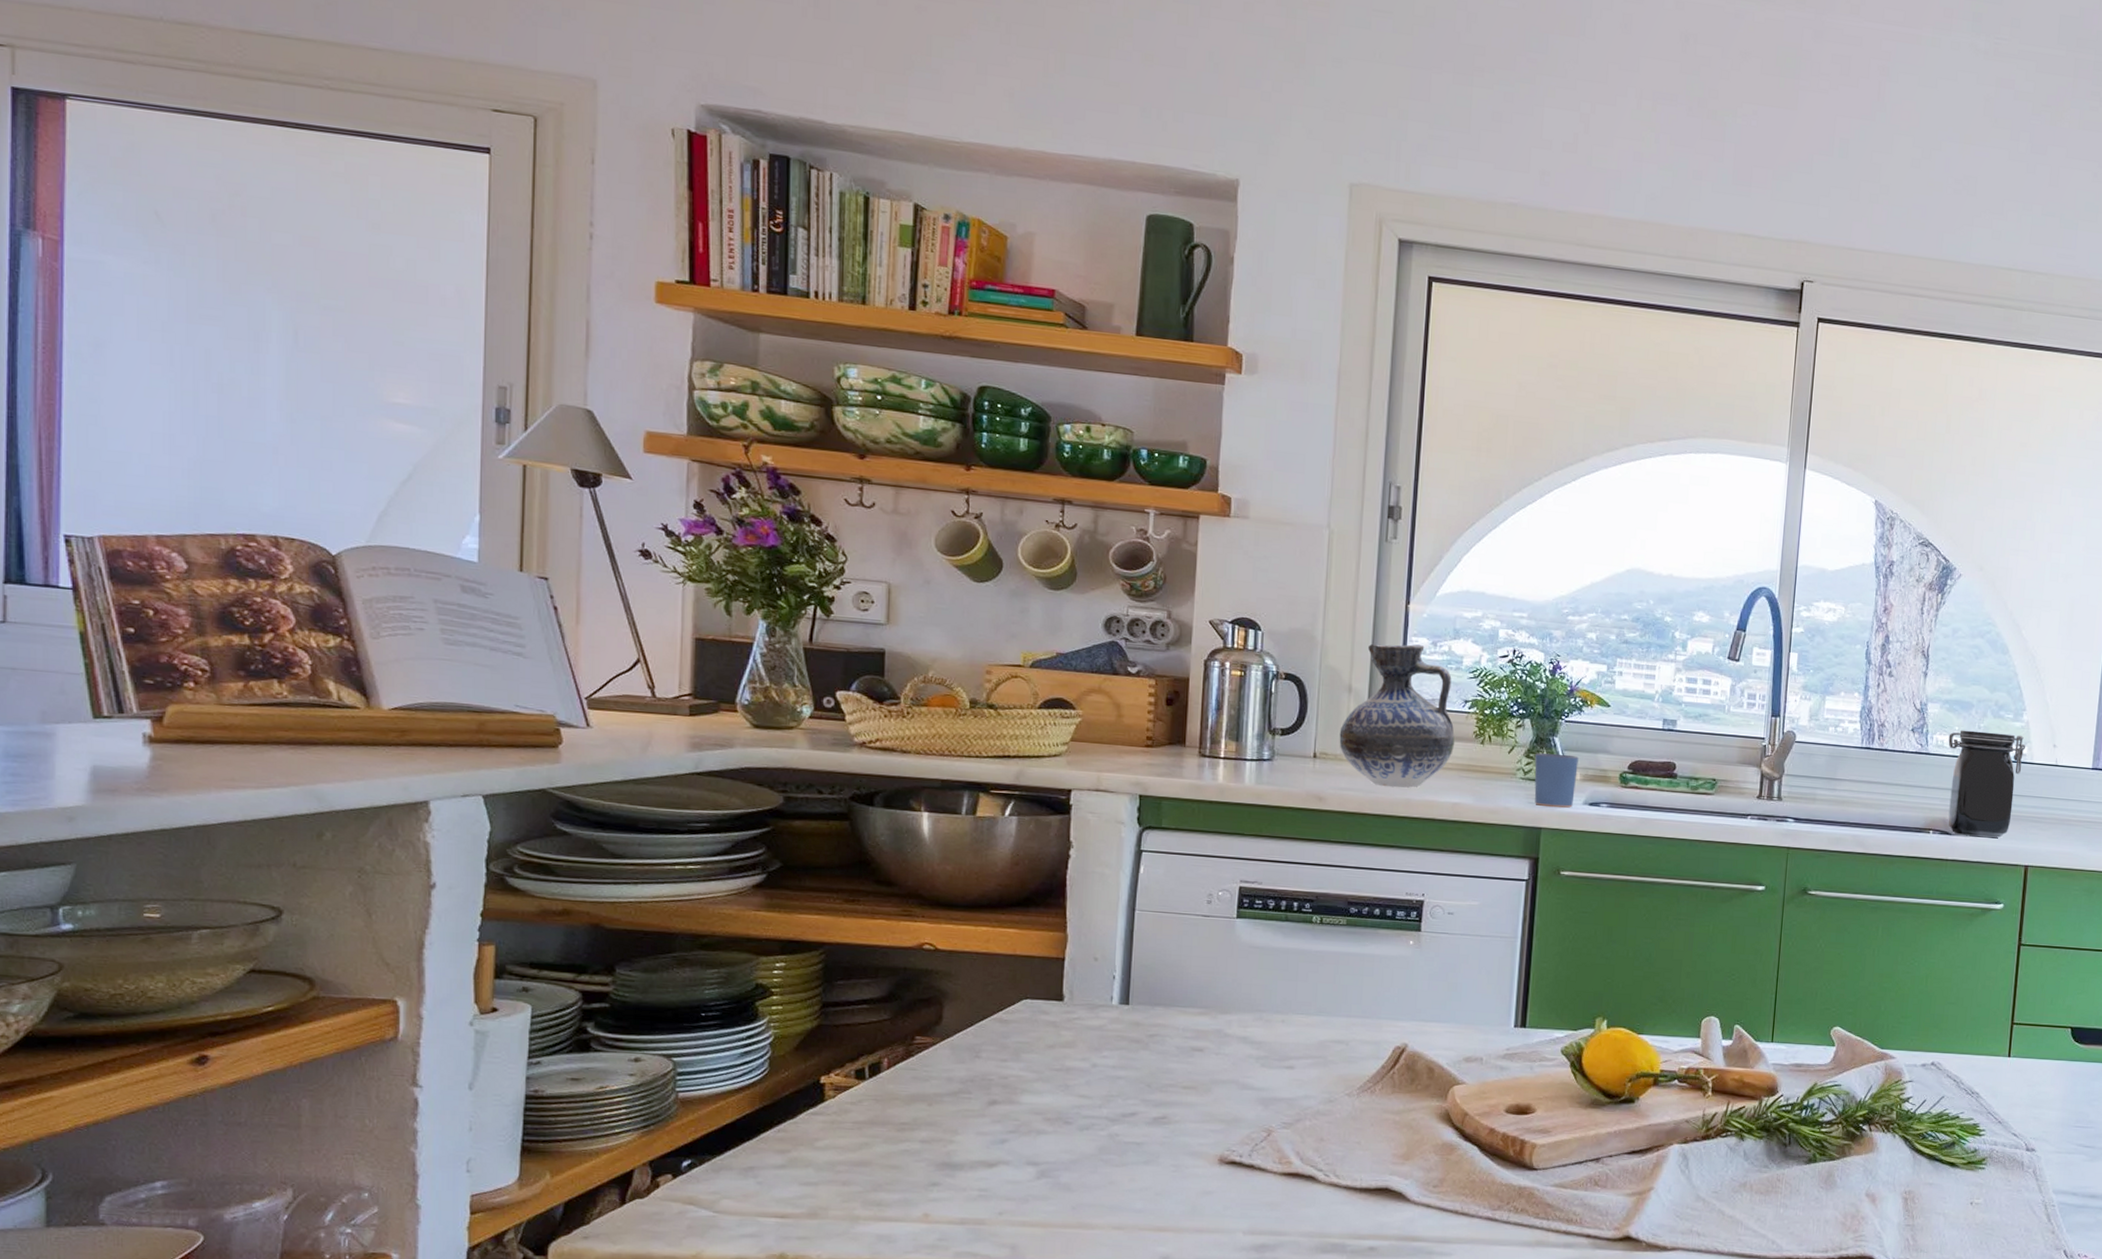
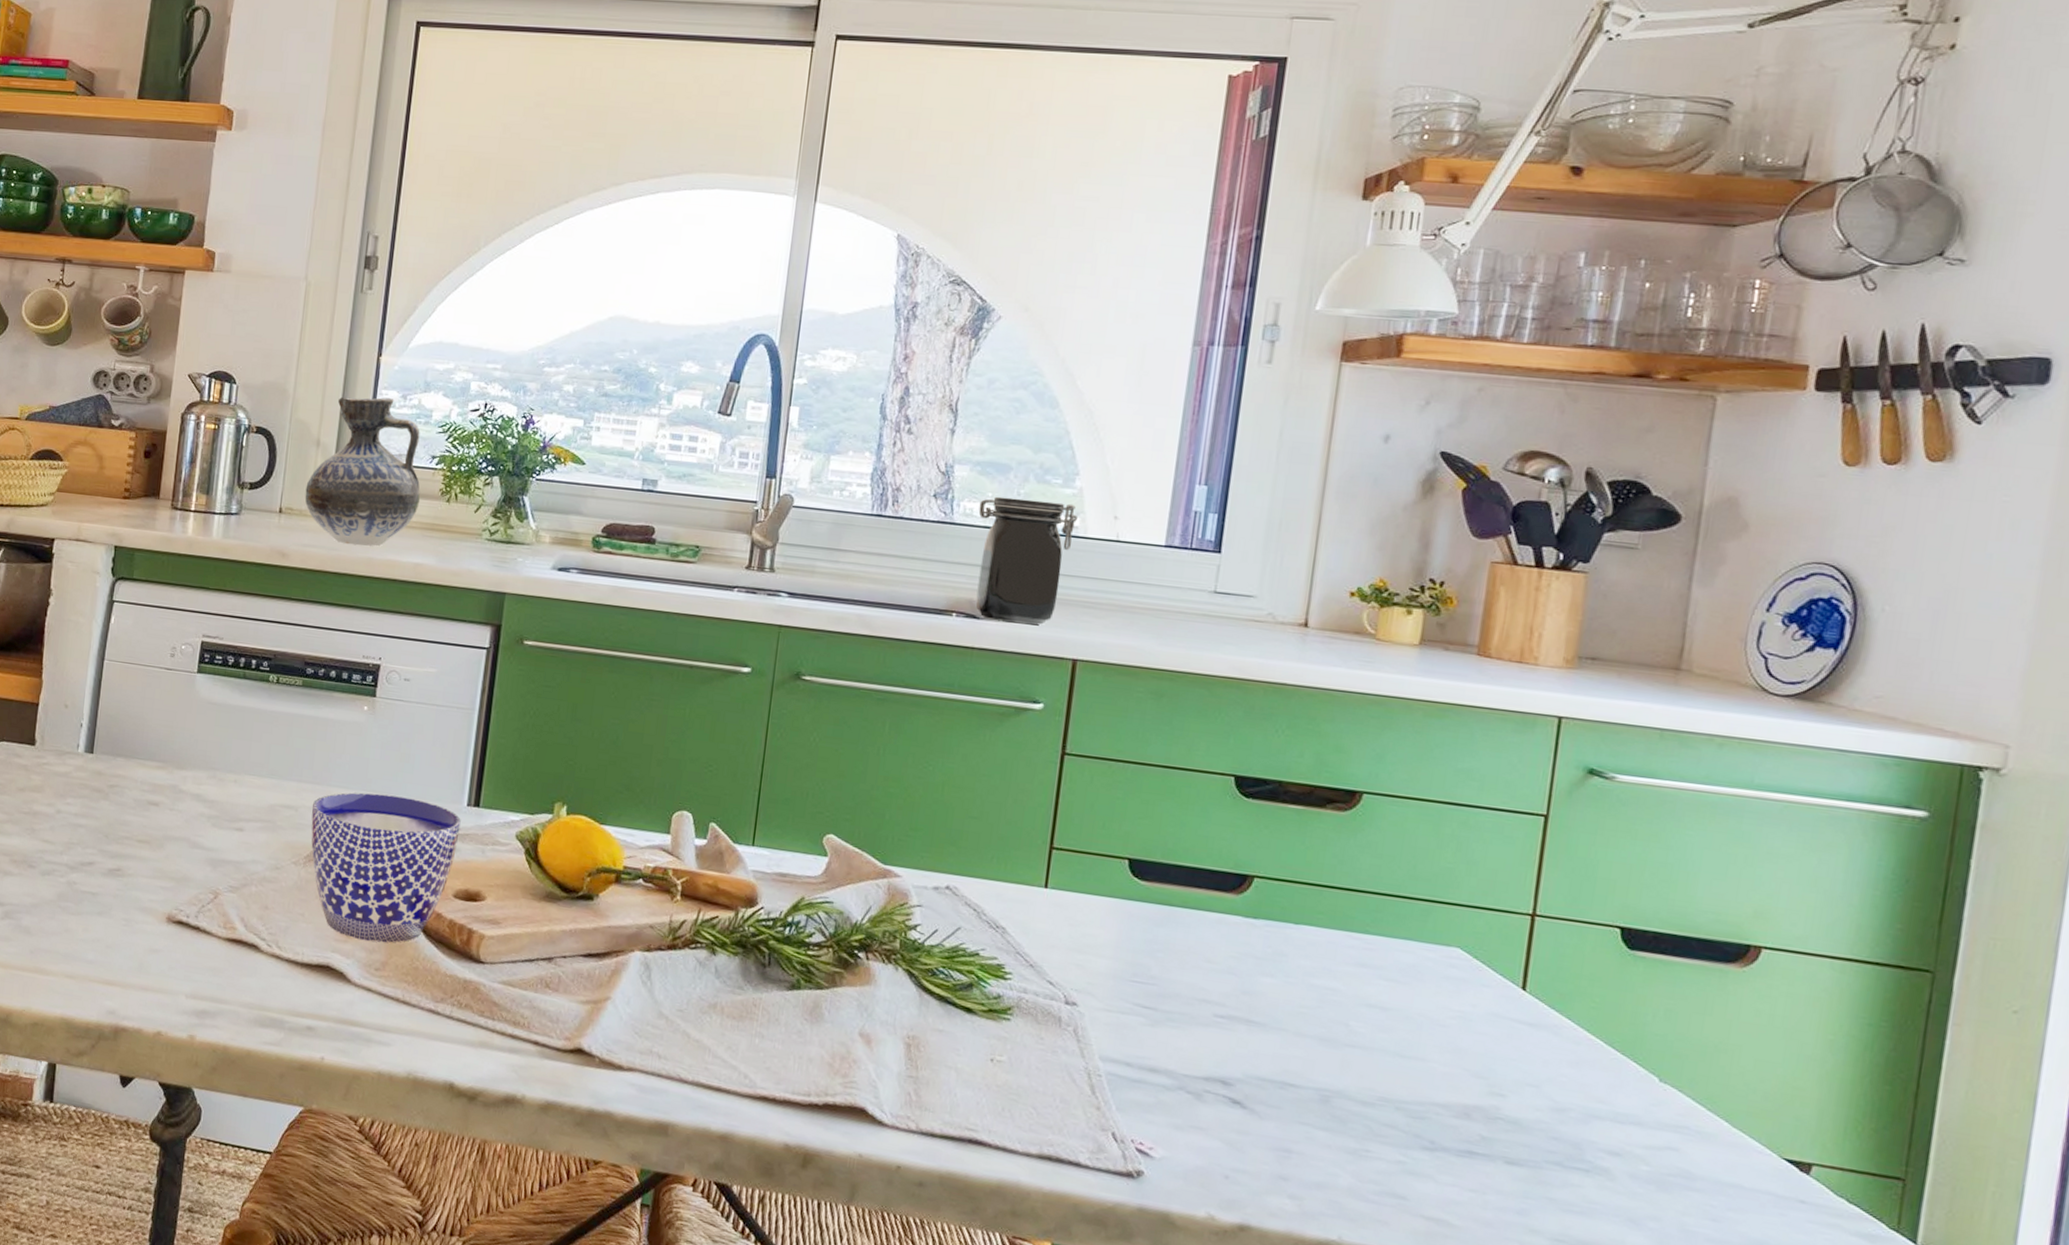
cup: none [1362,1022,1509,1161] -> present [311,792,461,943]
mug: present [1534,753,1579,809] -> none [499,513,549,574]

